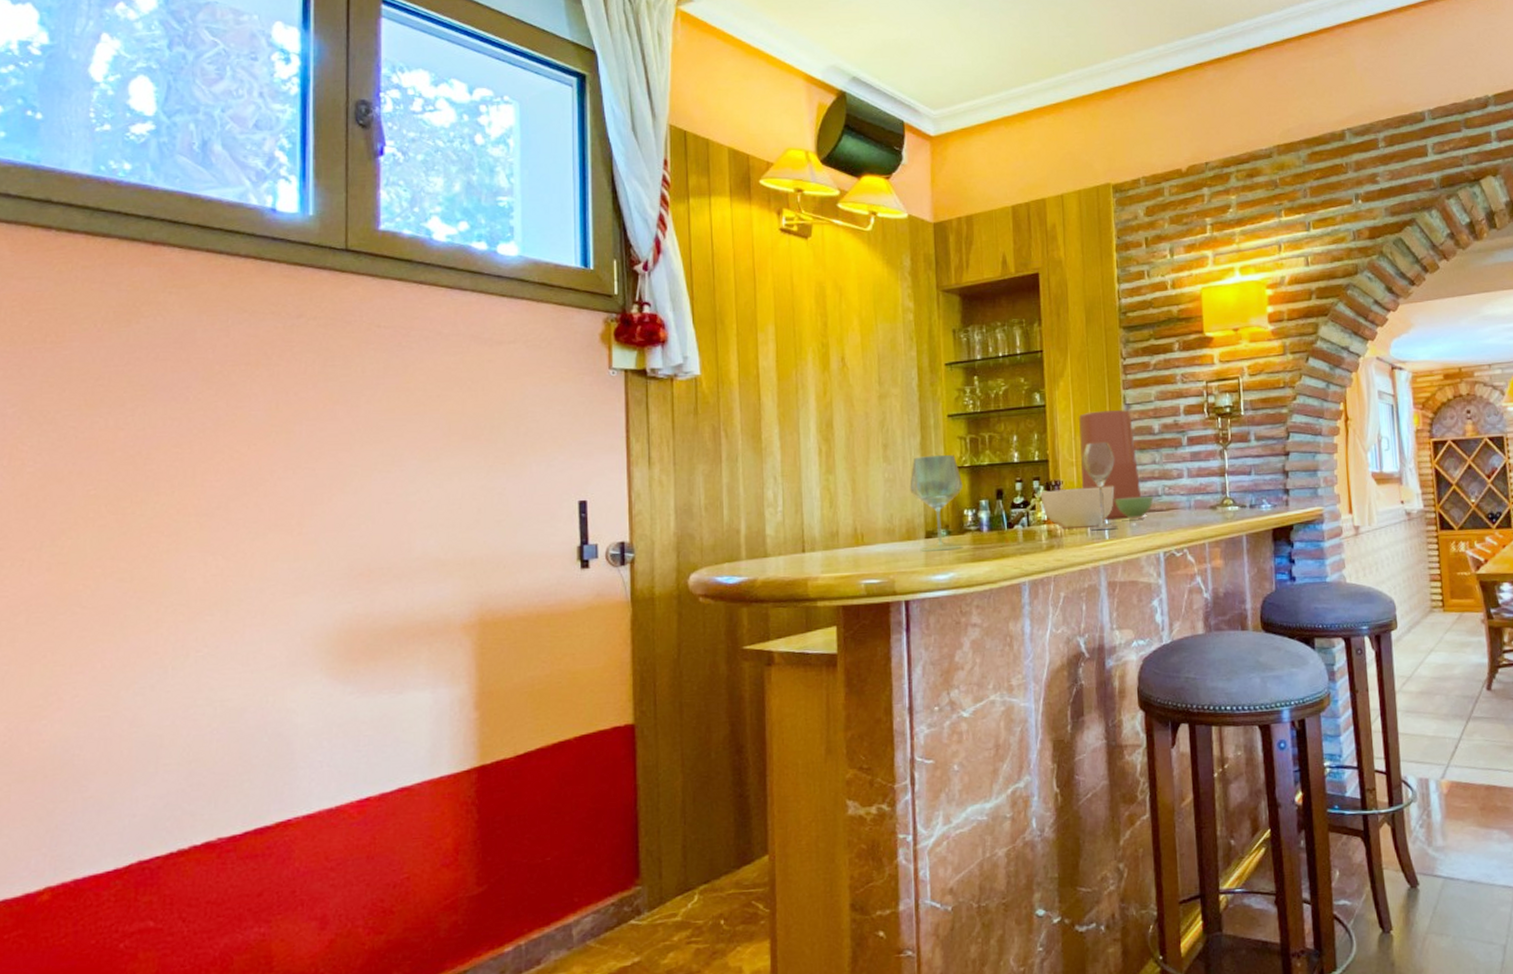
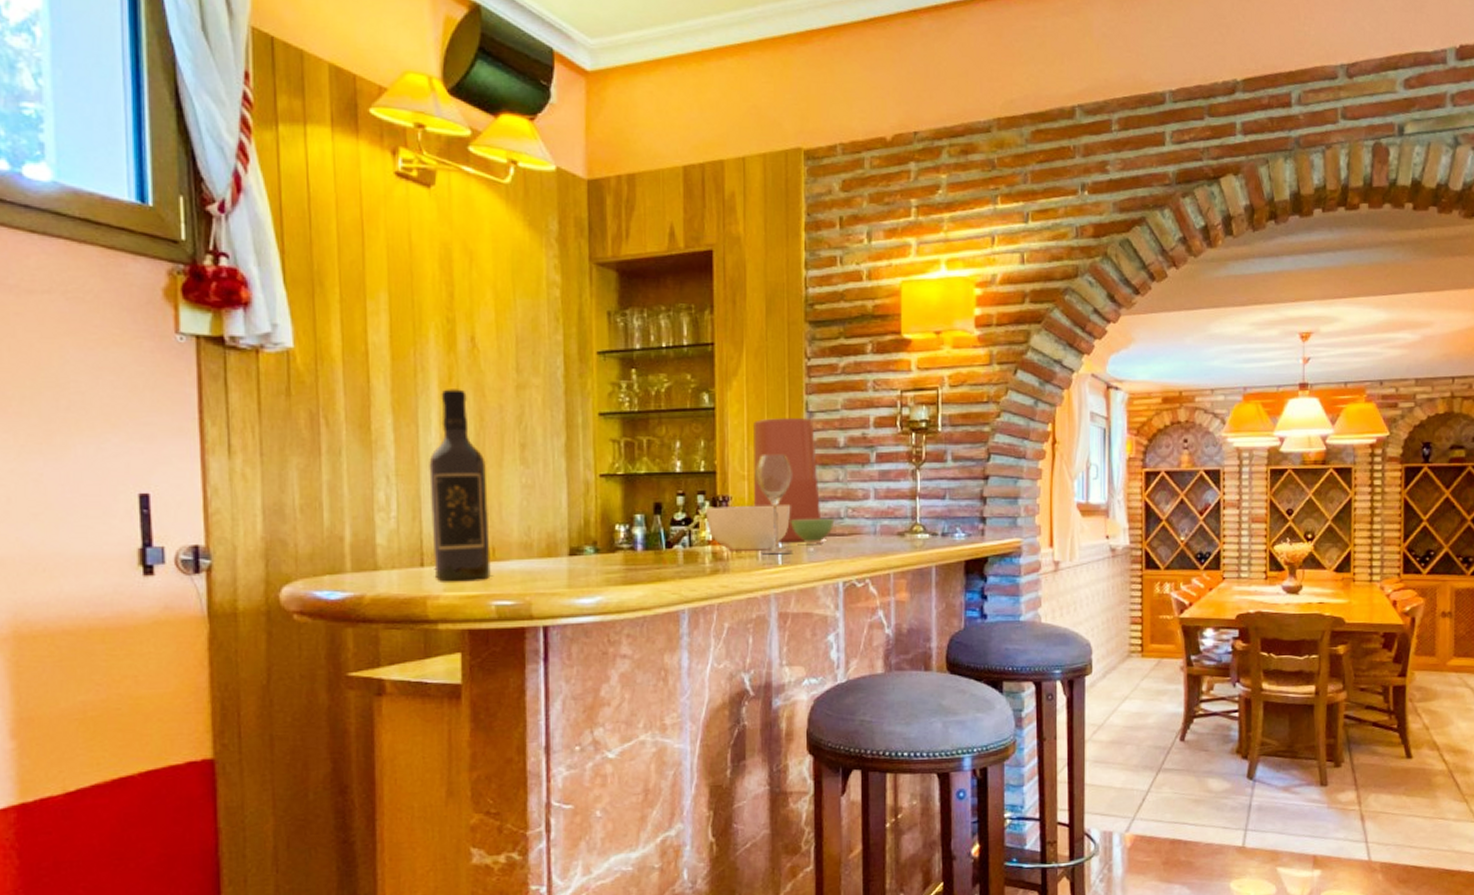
wine bottle: none [808,401,861,567] -> present [429,389,492,584]
wine glass: present [909,455,963,552] -> none [551,460,615,571]

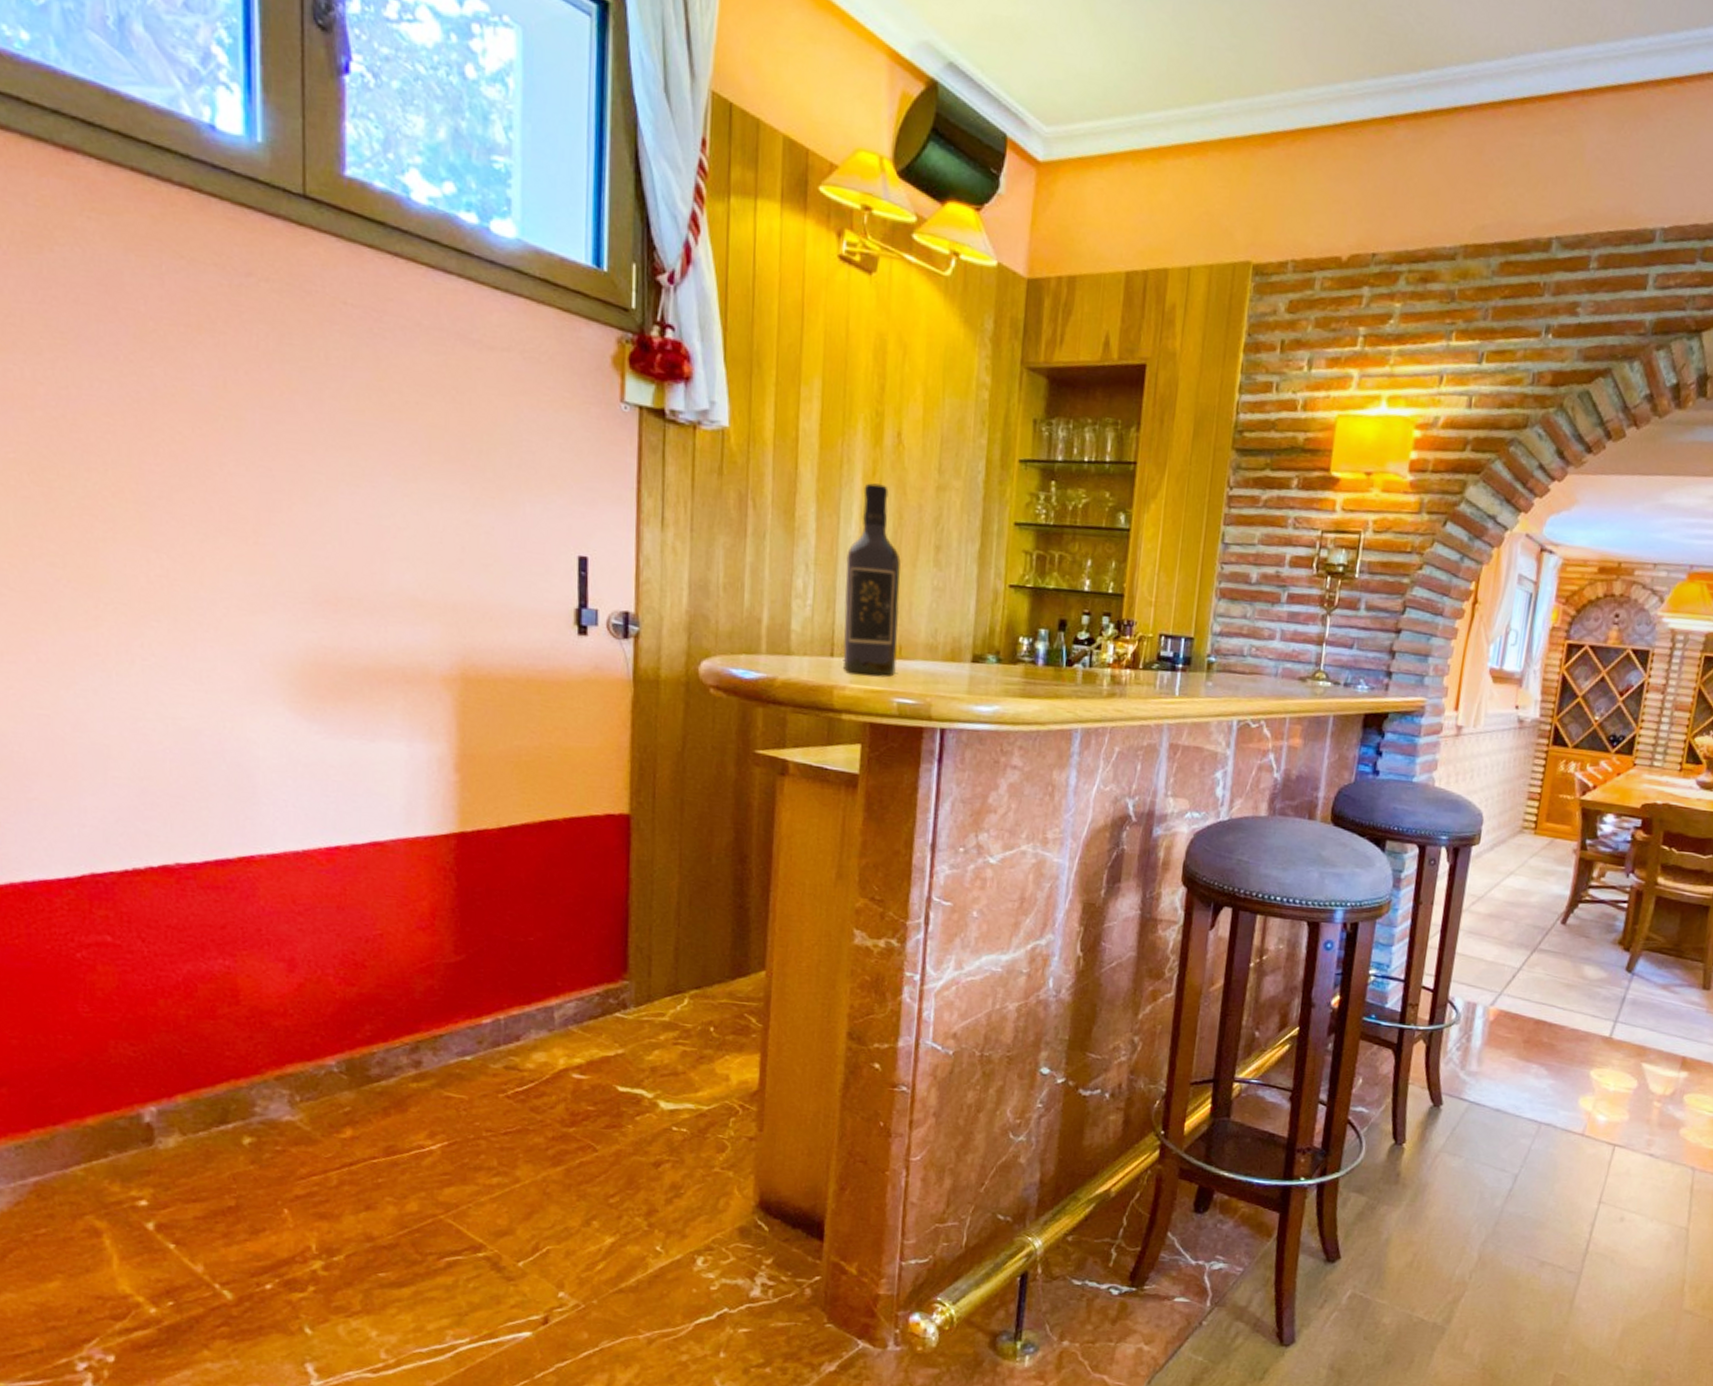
bowl: present [705,505,791,552] -> none [1108,629,1195,681]
vase: present [753,418,820,544] -> none [1158,546,1228,677]
wineglass: present [755,453,793,555] -> none [1159,582,1201,686]
bowl: present [790,518,835,544] -> none [1191,651,1237,680]

